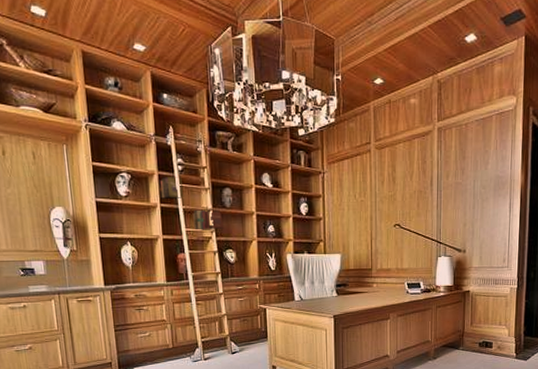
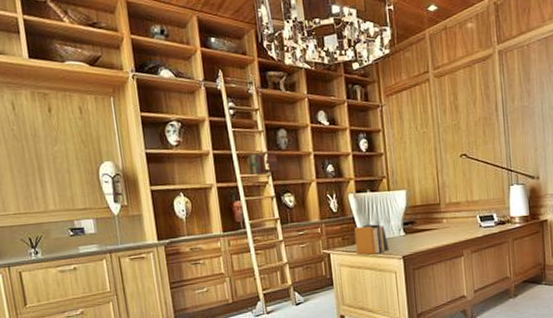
books: present [159,177,183,200] -> none [210,121,236,146]
books: none [290,284,321,312] -> present [354,224,389,255]

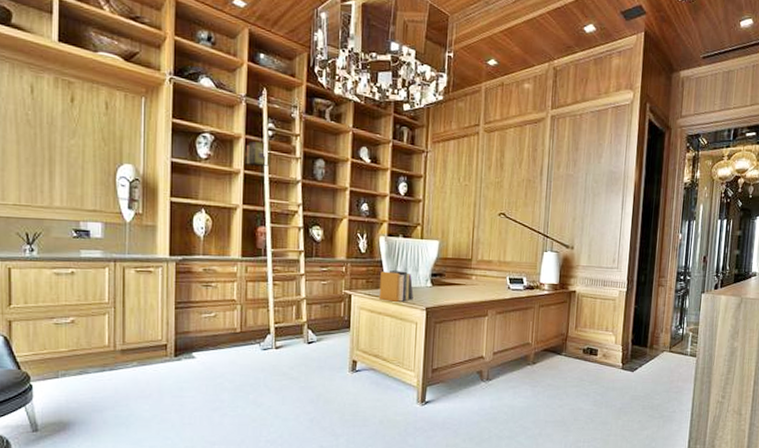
books: none [210,121,236,146] -> present [245,141,271,167]
books: present [247,152,280,176] -> none [279,179,313,204]

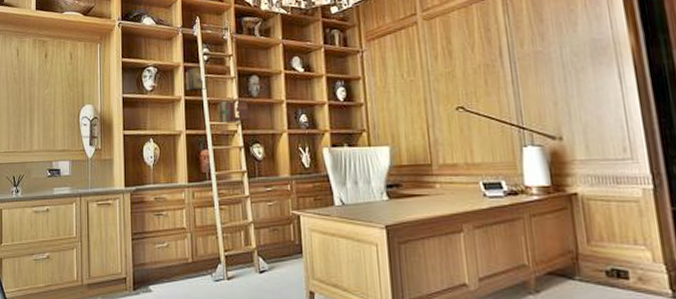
books: none [279,179,313,204] -> present [218,99,250,124]
books: present [379,270,414,302] -> none [328,184,369,220]

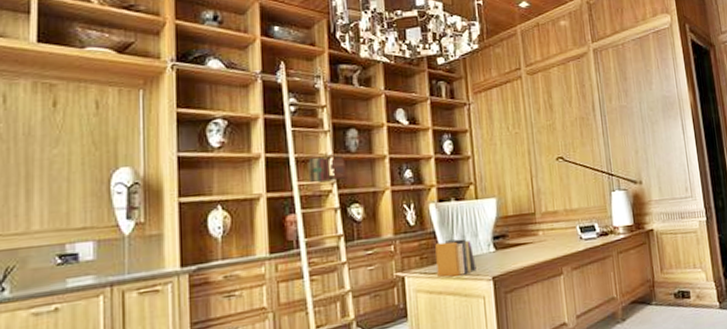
books: present [184,67,208,92] -> none [265,120,295,148]
books: none [328,184,369,220] -> present [435,238,477,278]

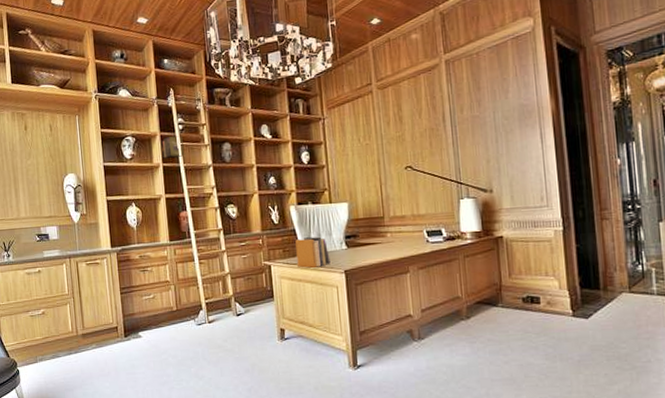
books: none [265,120,295,148] -> present [161,136,184,159]
books: present [308,155,348,184] -> none [194,164,224,187]

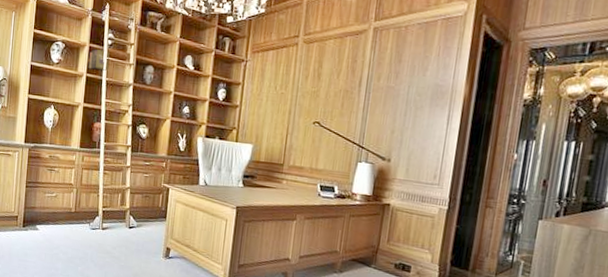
books: present [295,236,331,268] -> none [194,169,226,199]

